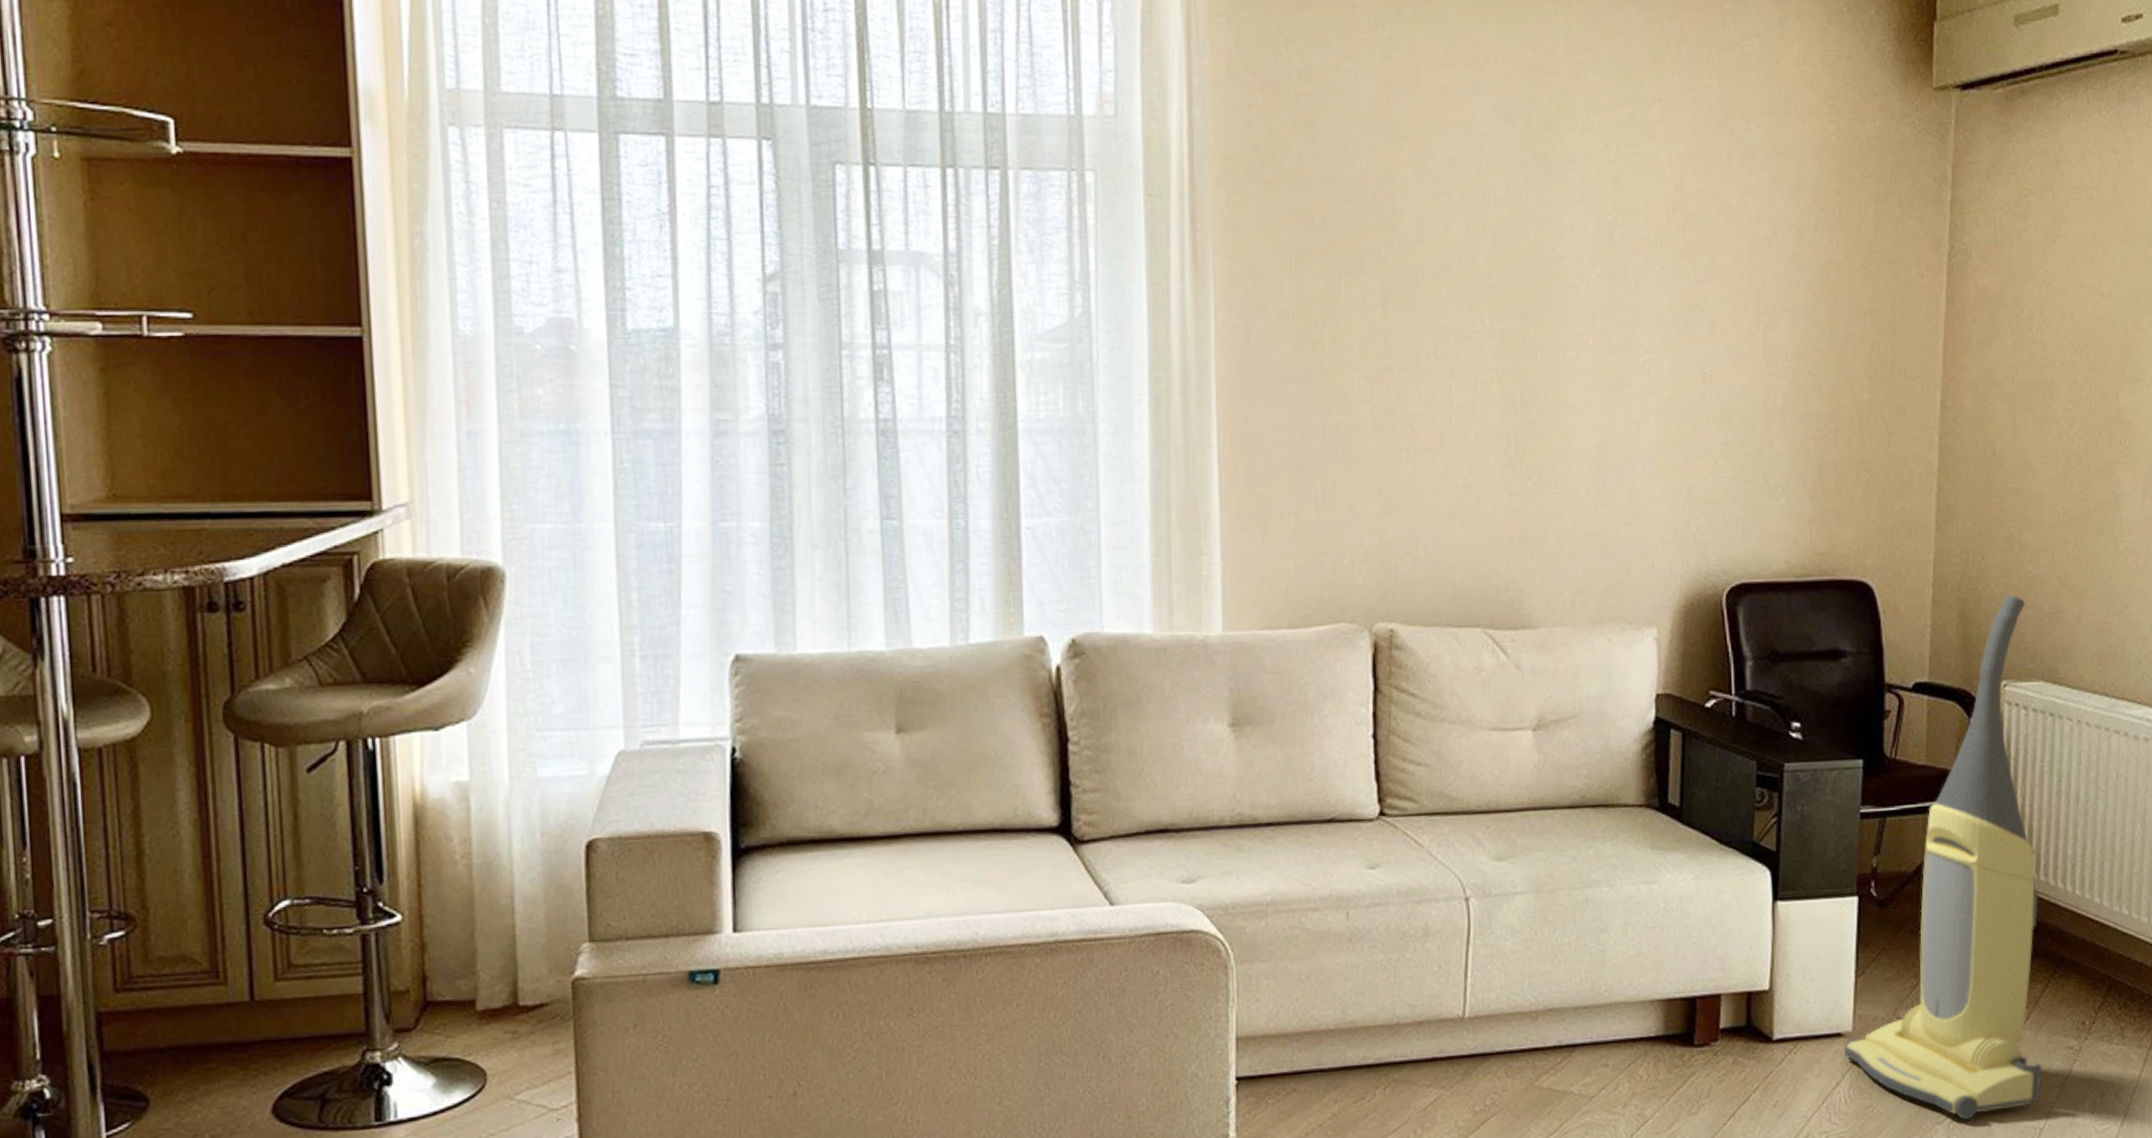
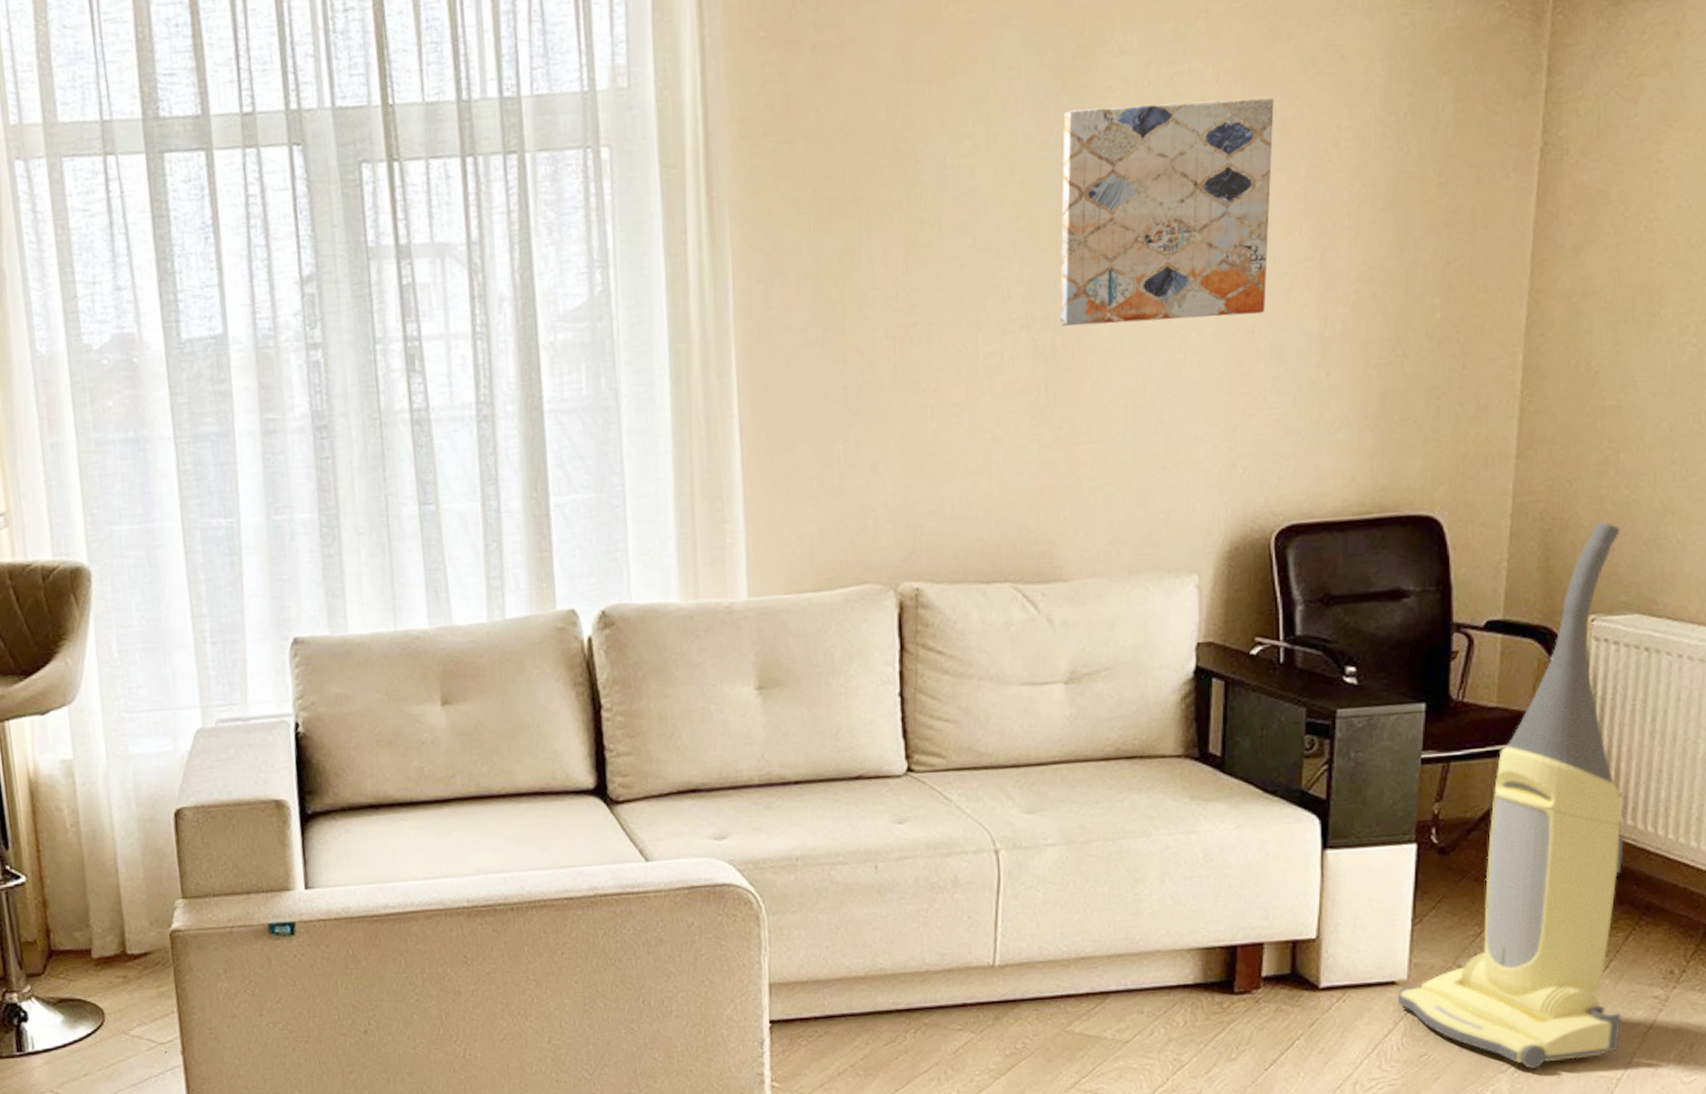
wall art: none [1528,179,1720,383] -> present [1060,97,1274,327]

